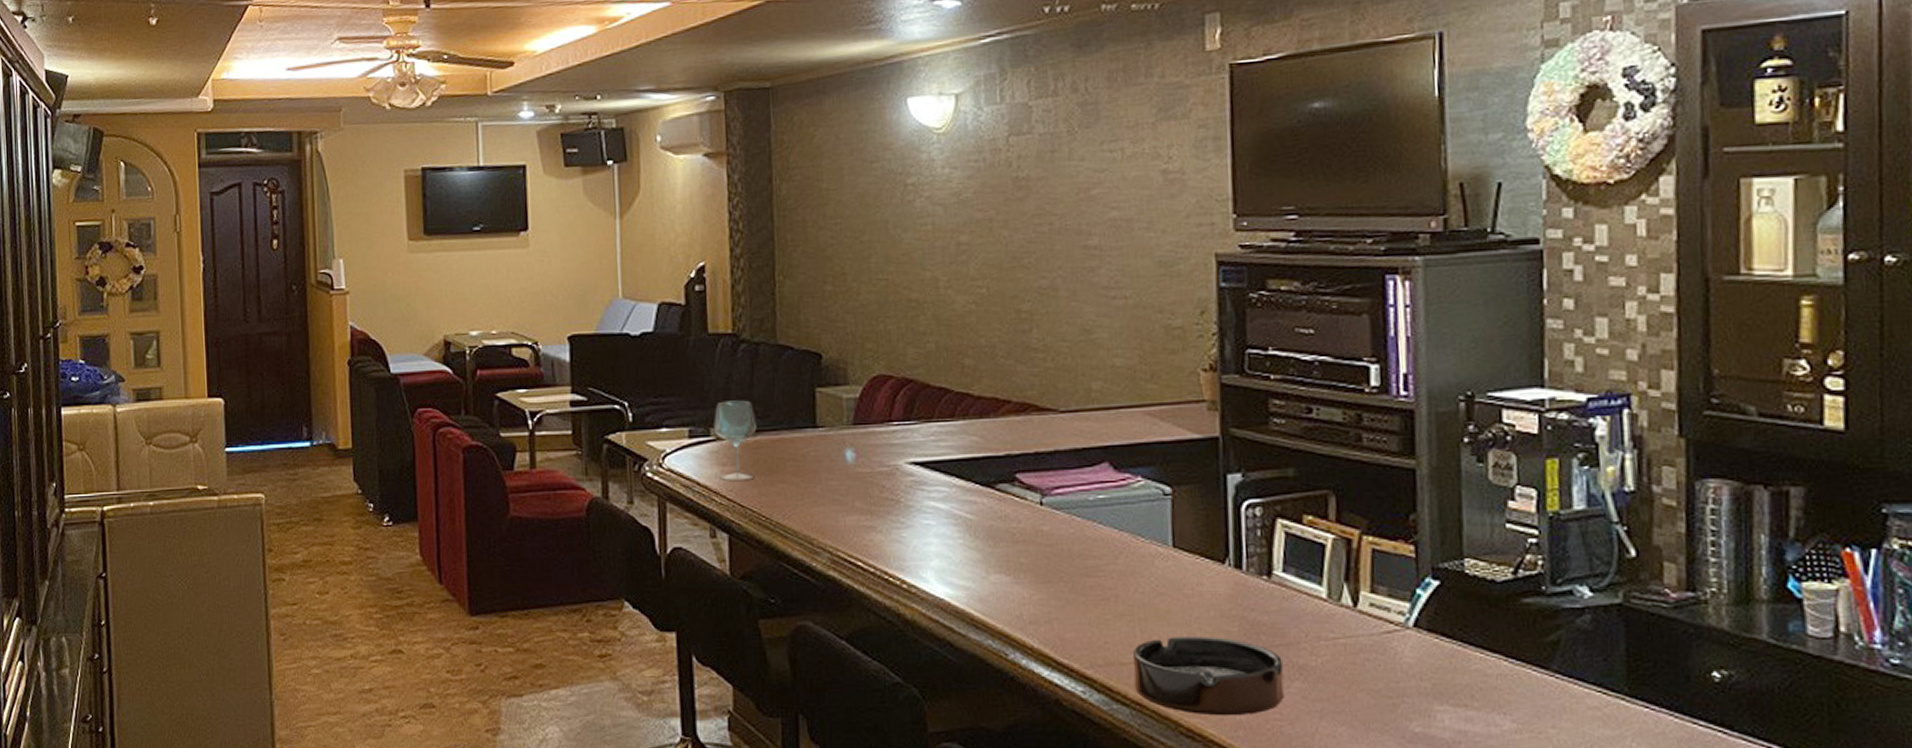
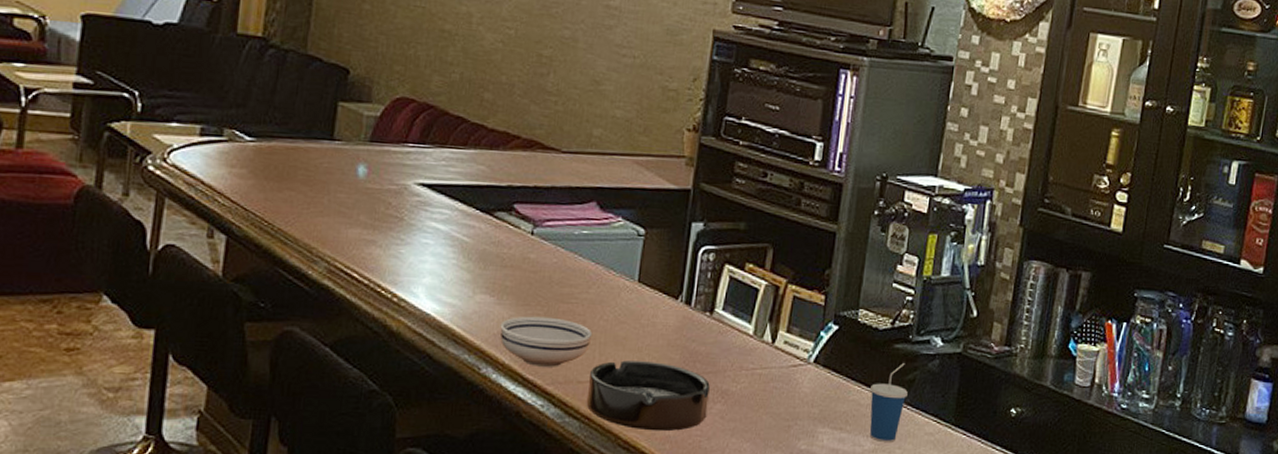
wine glass: present [714,400,757,482] -> none [227,103,274,185]
bowl: none [1022,593,1129,649] -> present [499,316,593,367]
cup: none [1498,621,1553,720] -> present [869,363,908,442]

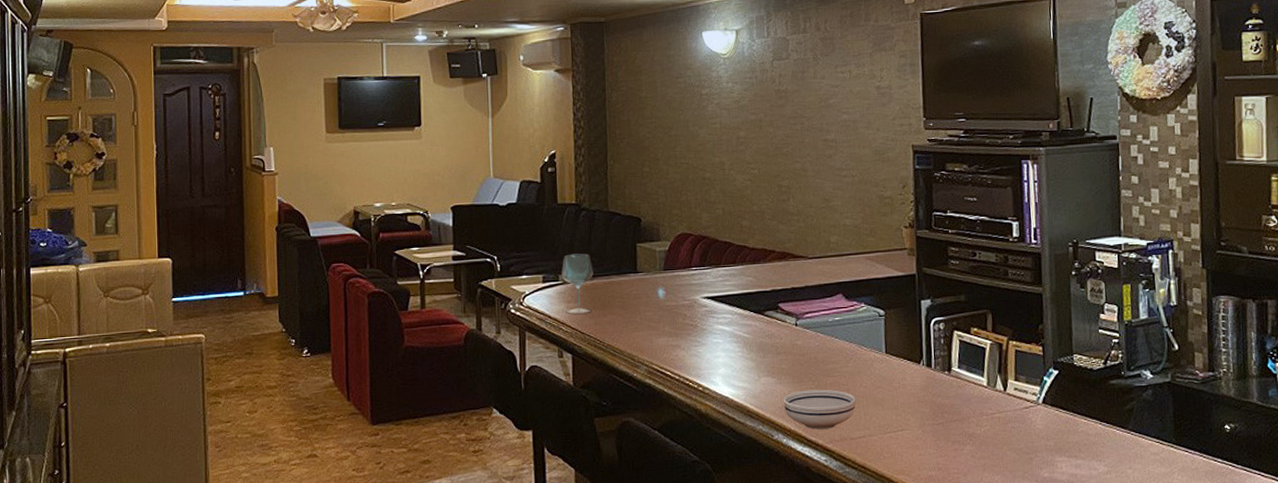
wine glass: none [227,103,274,185] -> present [561,253,594,315]
ashtray: present [586,360,710,431] -> none [859,416,960,473]
cup: present [869,363,908,442] -> none [1095,396,1129,464]

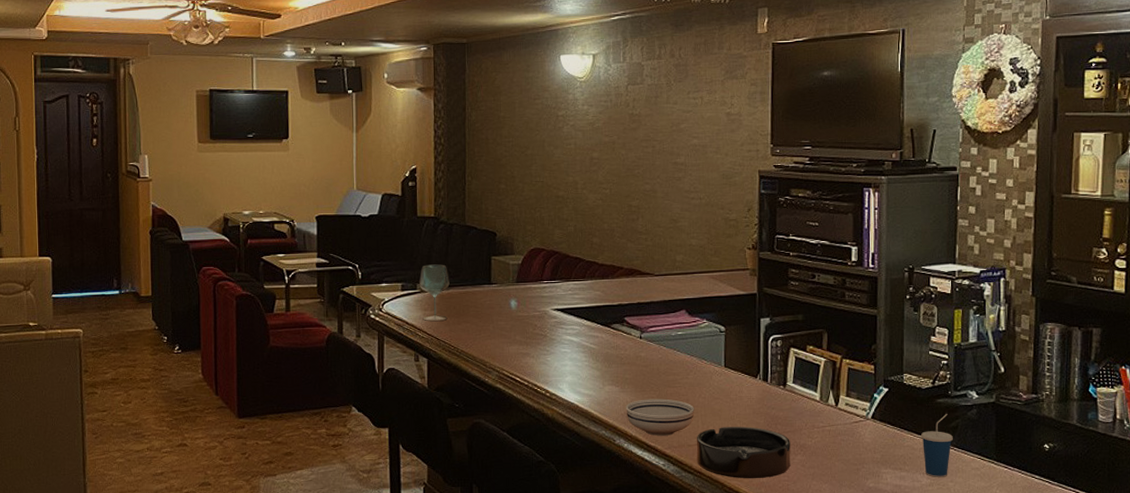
ashtray: none [859,416,960,473] -> present [696,426,791,479]
cup: none [1095,396,1129,464] -> present [921,414,953,477]

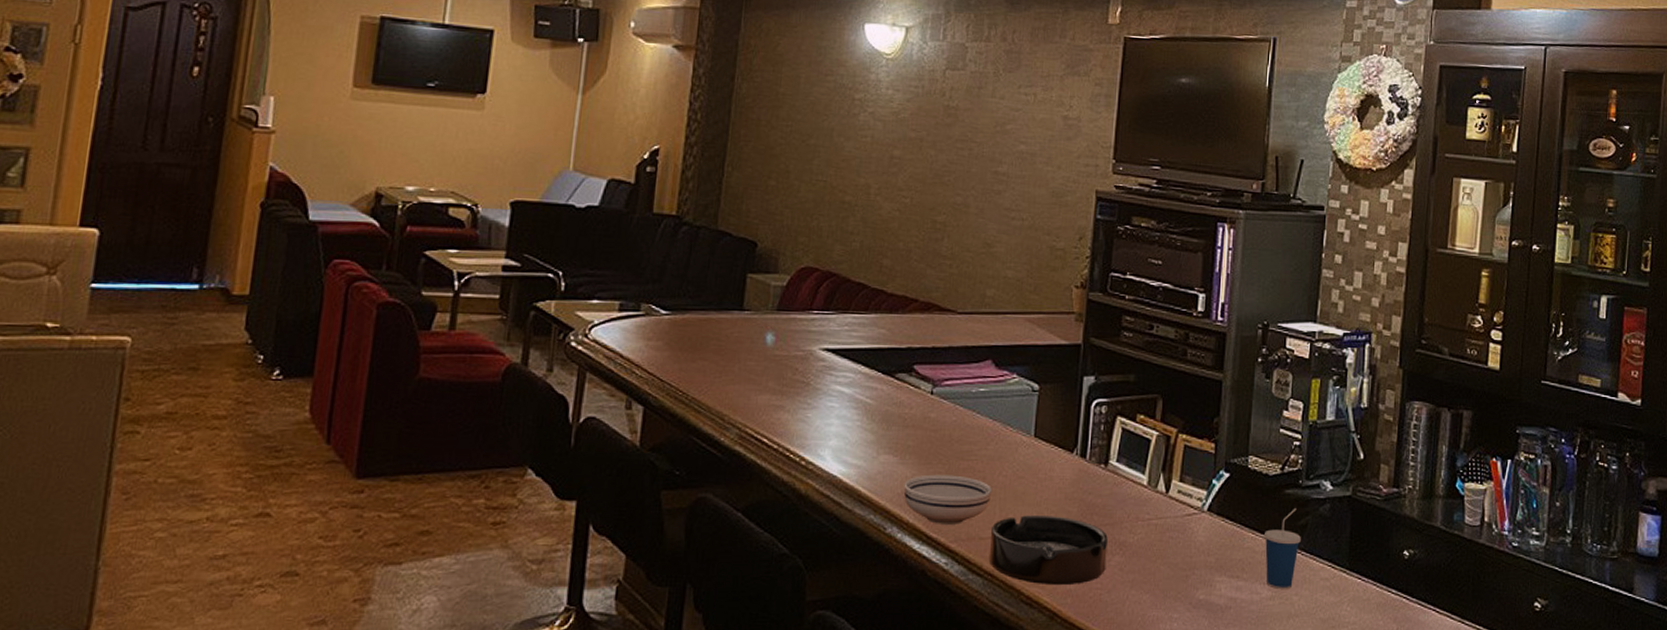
wine glass: present [419,264,450,322] -> none [644,278,687,357]

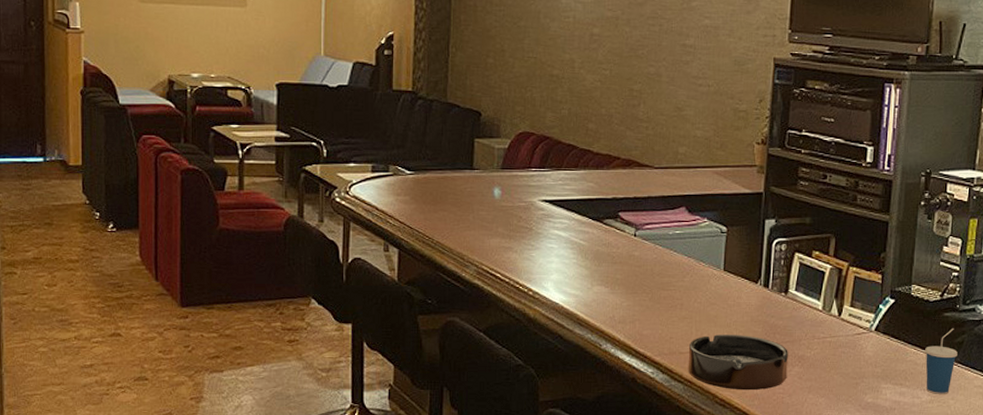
bowl: present [903,474,993,524] -> none [614,302,689,342]

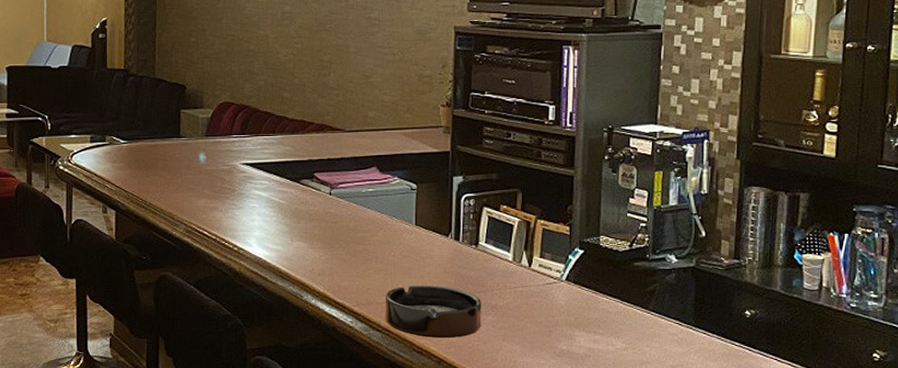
cup: present [925,329,958,394] -> none [617,278,650,342]

